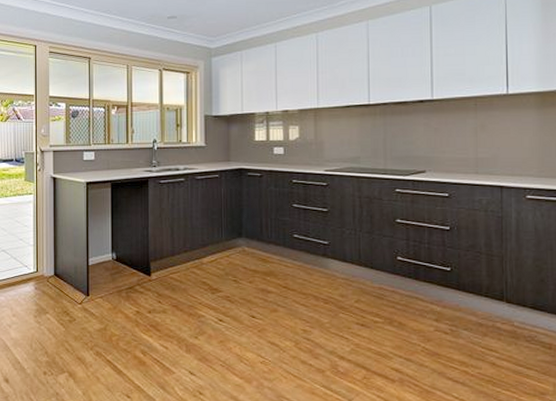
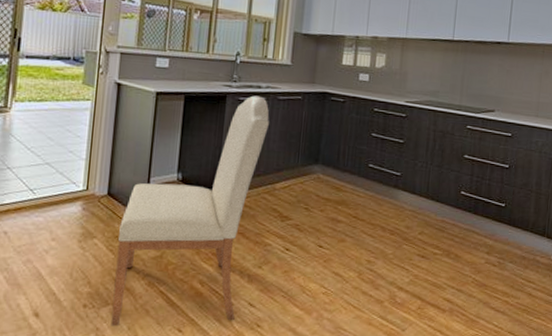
chair: none [66,178,190,392] -> present [110,95,270,327]

